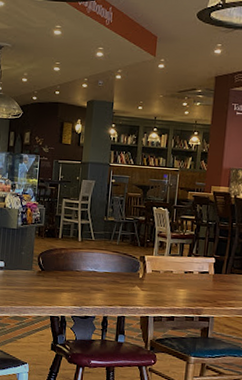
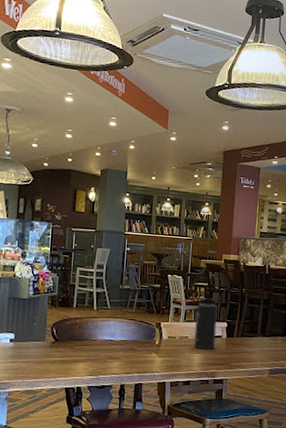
thermos bottle: none [178,223,205,285] -> present [193,290,217,349]

